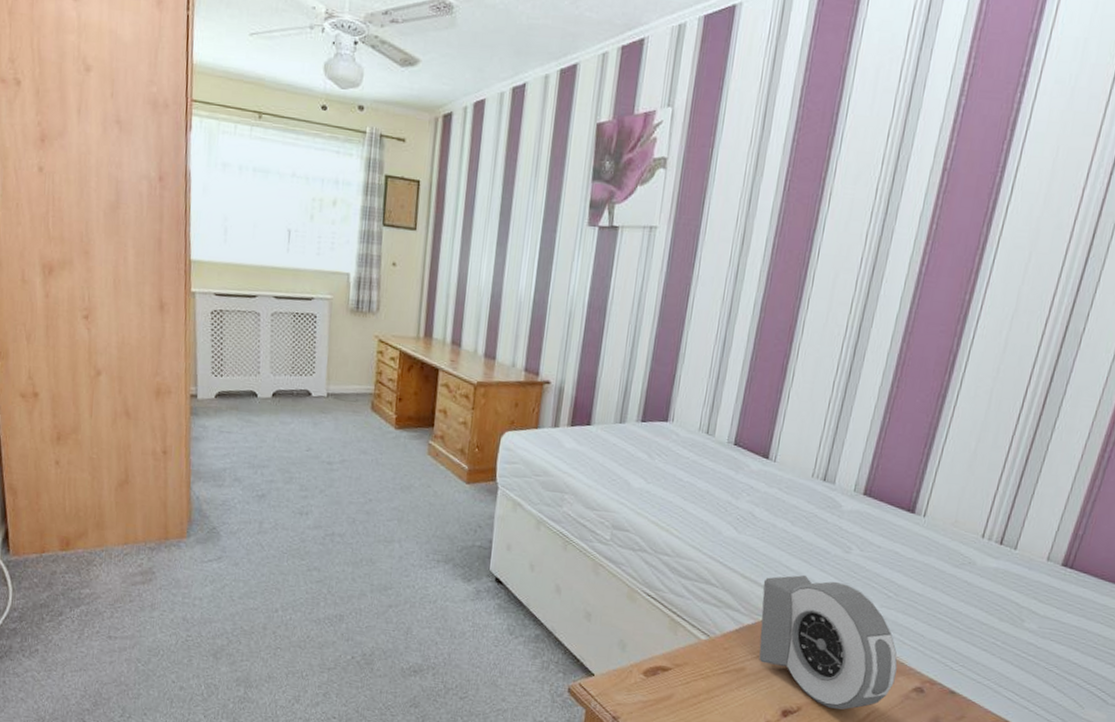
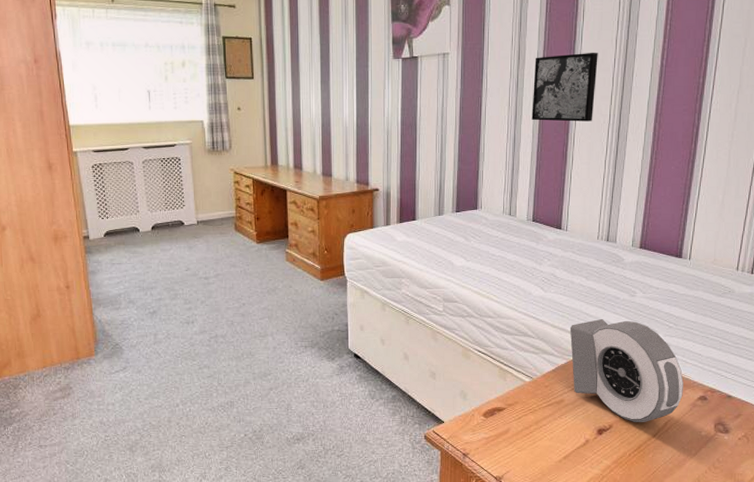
wall art: none [749,244,842,331] -> present [531,52,598,122]

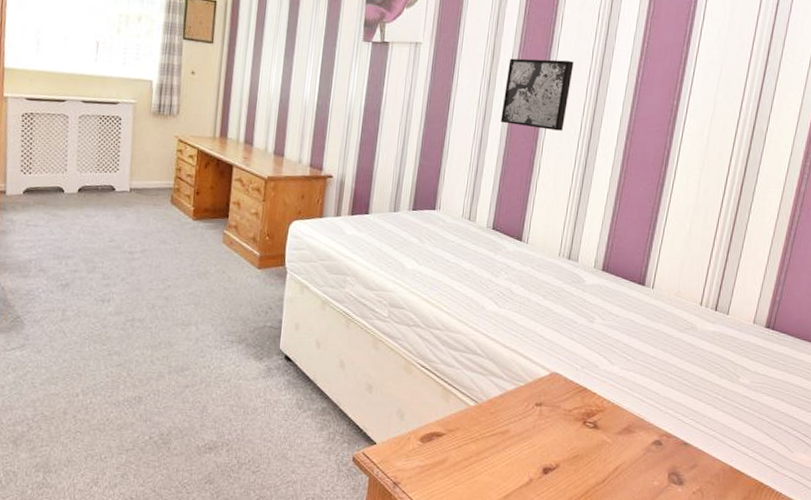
alarm clock: present [569,319,684,422] -> none [521,343,639,464]

